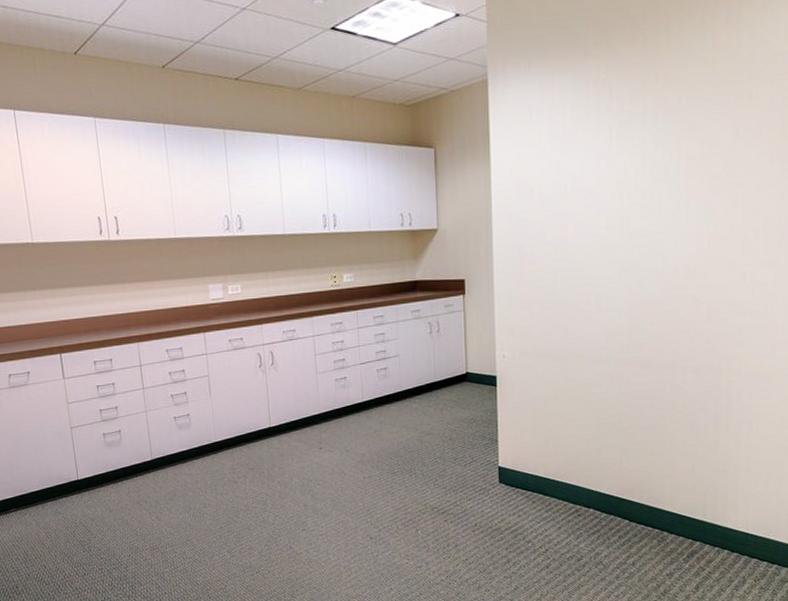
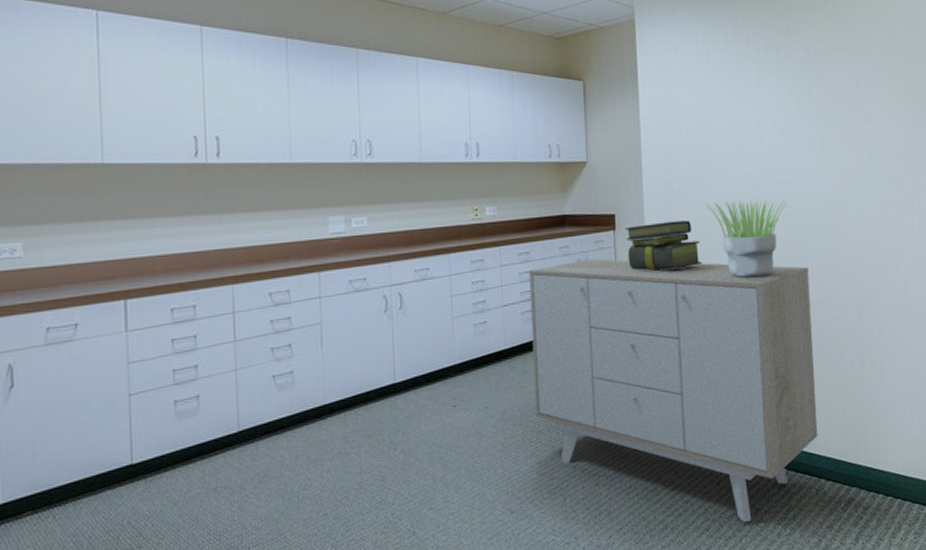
sideboard: none [384,322,664,563] -> present [529,259,818,522]
stack of books: none [475,284,551,333] -> present [625,220,702,271]
potted plant: none [557,261,646,341] -> present [706,199,788,278]

